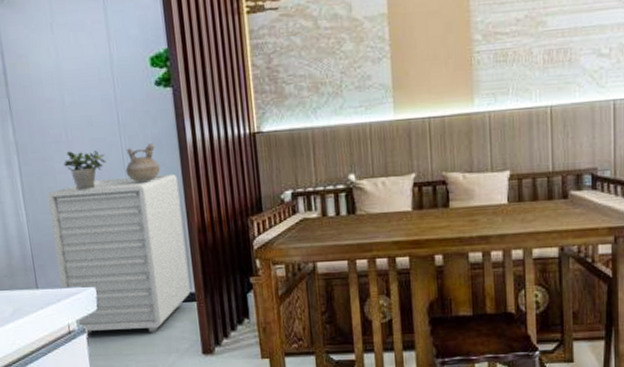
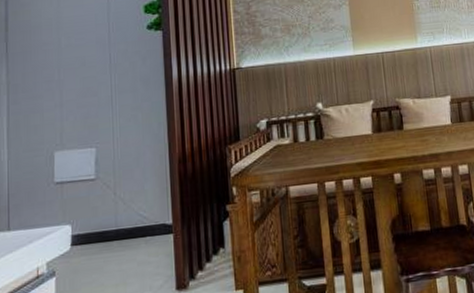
storage cabinet: present [47,174,191,335] -> none [32,108,168,278]
potted plant: present [64,151,106,191] -> none [53,88,95,127]
vessel: present [125,143,160,182] -> none [113,80,146,117]

